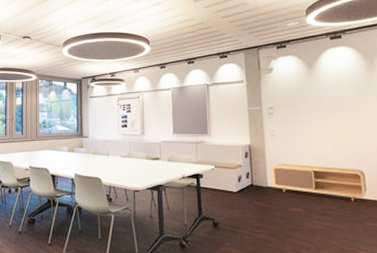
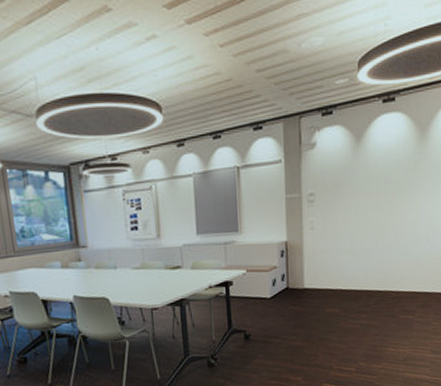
tv stand: present [271,163,367,201] -> none [308,259,403,295]

